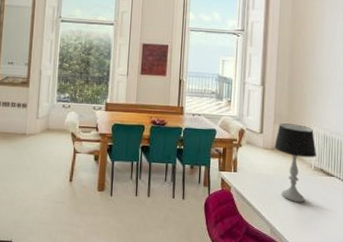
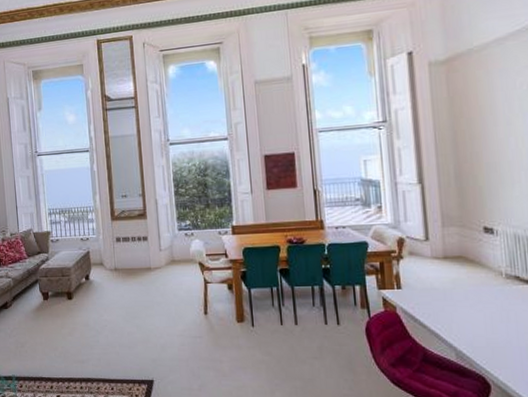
table lamp: present [274,123,317,202] -> none [446,225,508,319]

